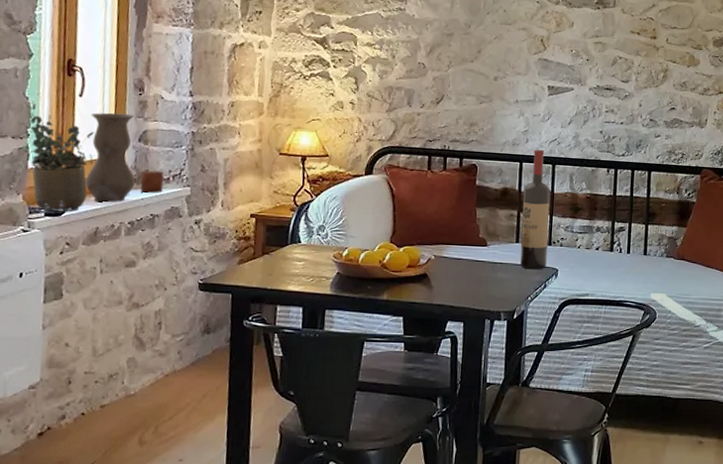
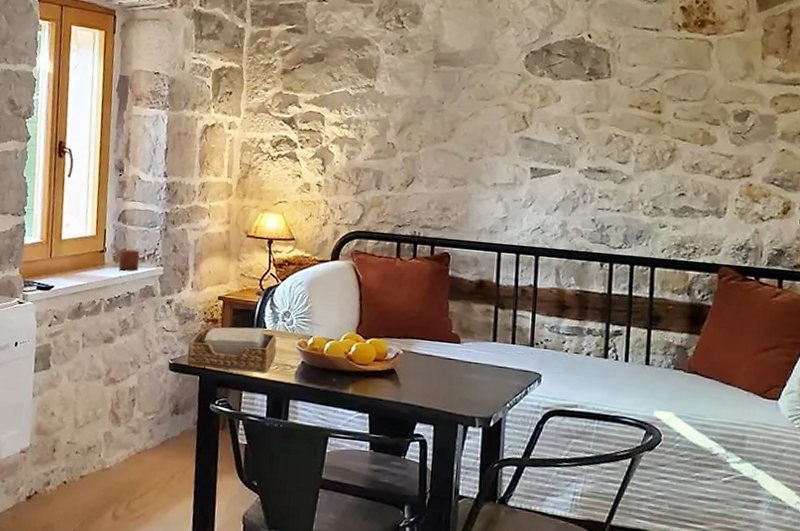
potted plant: present [29,101,95,214] -> none [25,180,80,288]
vase: present [85,112,136,203] -> none [71,192,115,280]
napkin holder: none [218,242,312,286] -> present [187,327,277,373]
wine bottle: present [520,149,551,270] -> none [497,238,534,374]

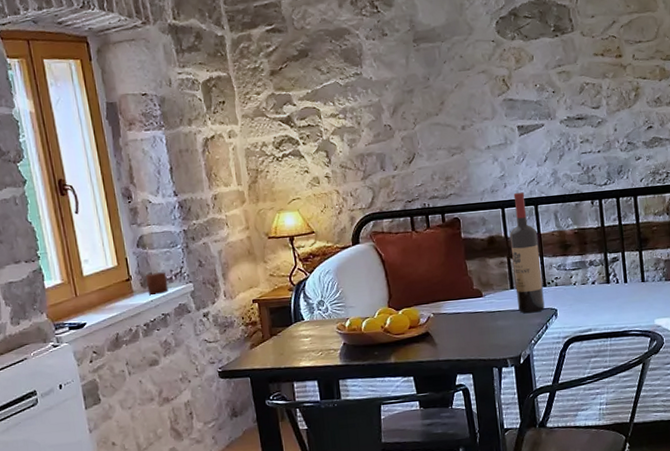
napkin holder: present [187,327,277,373] -> none [233,321,319,371]
wine bottle: none [497,238,534,374] -> present [509,192,545,314]

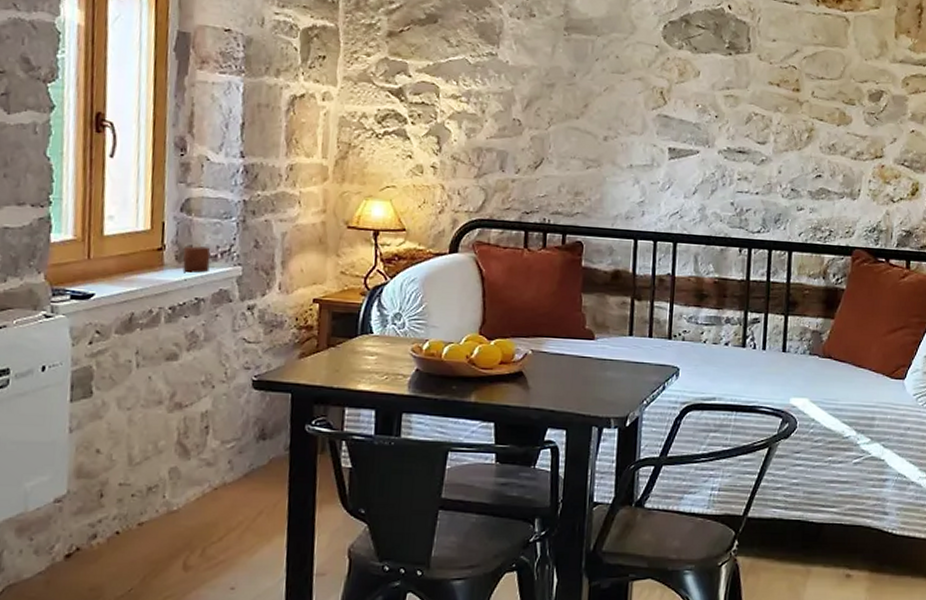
wine bottle: present [509,192,545,314] -> none [634,223,672,368]

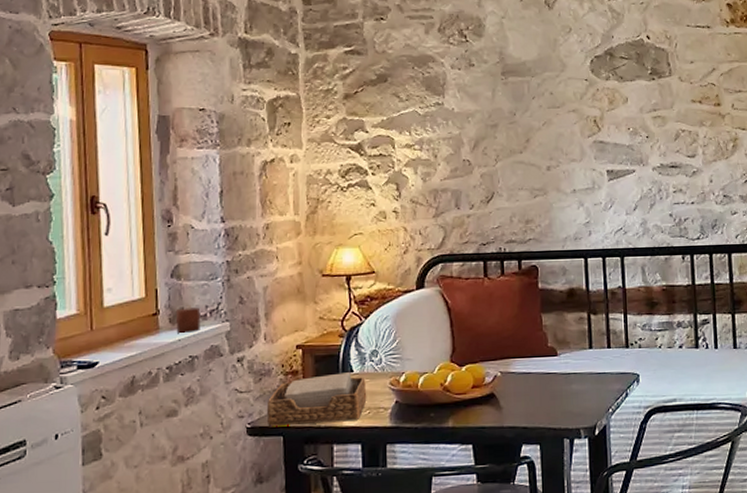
napkin holder: none [275,333,386,385] -> present [266,372,367,427]

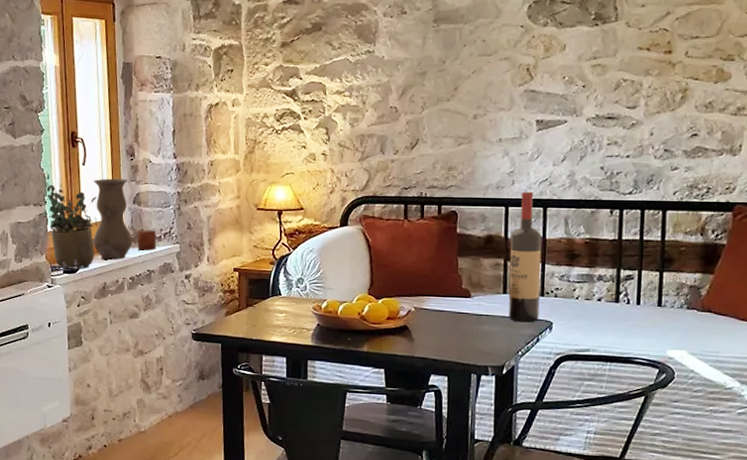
potted plant: none [54,245,125,367] -> present [45,172,98,272]
vase: none [118,248,171,349] -> present [93,178,133,261]
napkin holder: present [266,372,367,427] -> none [208,295,293,337]
wine bottle: none [591,241,626,378] -> present [508,191,543,323]

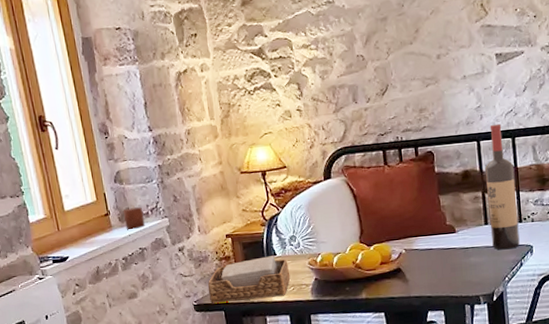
potted plant: present [45,172,98,272] -> none [17,160,83,261]
vase: present [93,178,133,261] -> none [69,158,121,244]
napkin holder: none [208,295,293,337] -> present [207,256,291,304]

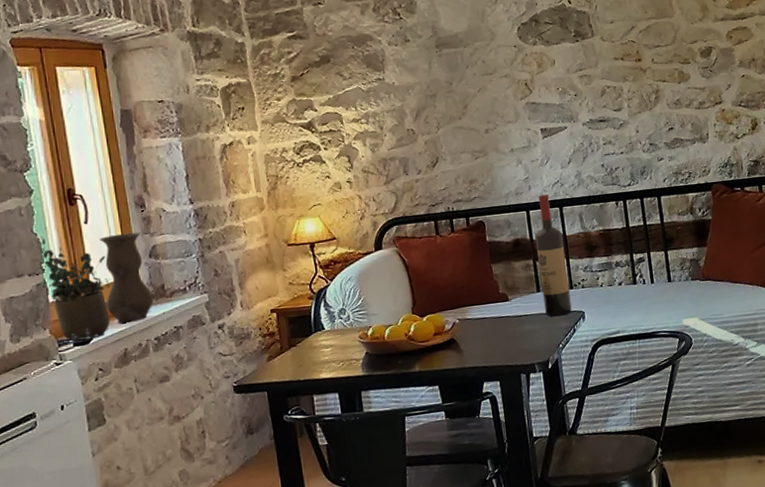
potted plant: none [17,160,83,261] -> present [39,236,111,344]
vase: none [69,158,121,244] -> present [99,232,154,324]
candle: present [123,205,145,230] -> none [157,281,182,308]
napkin holder: present [207,256,291,304] -> none [249,330,340,385]

